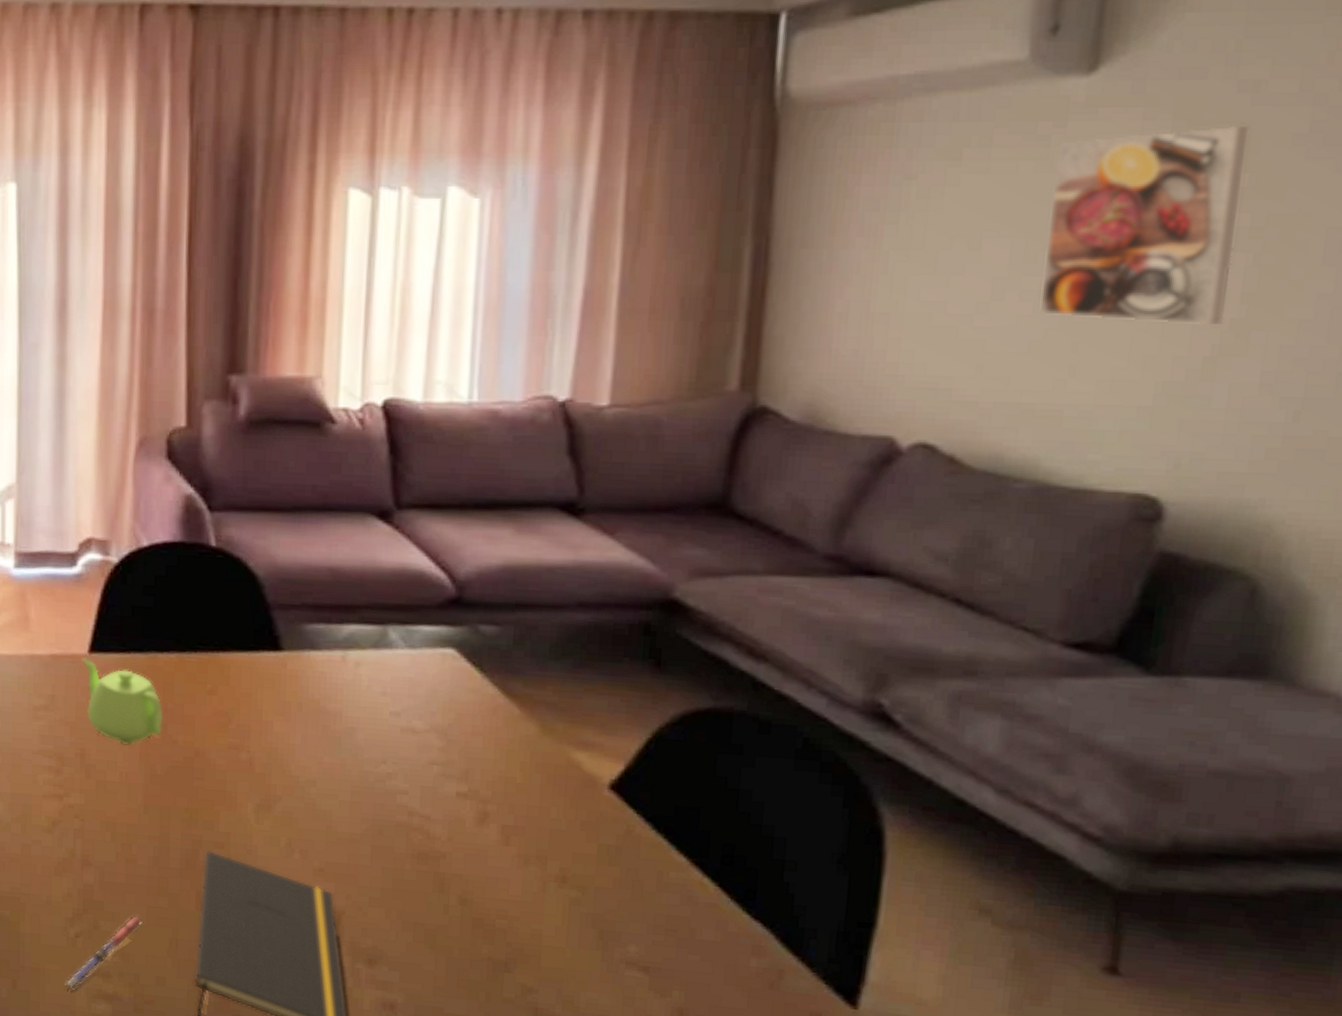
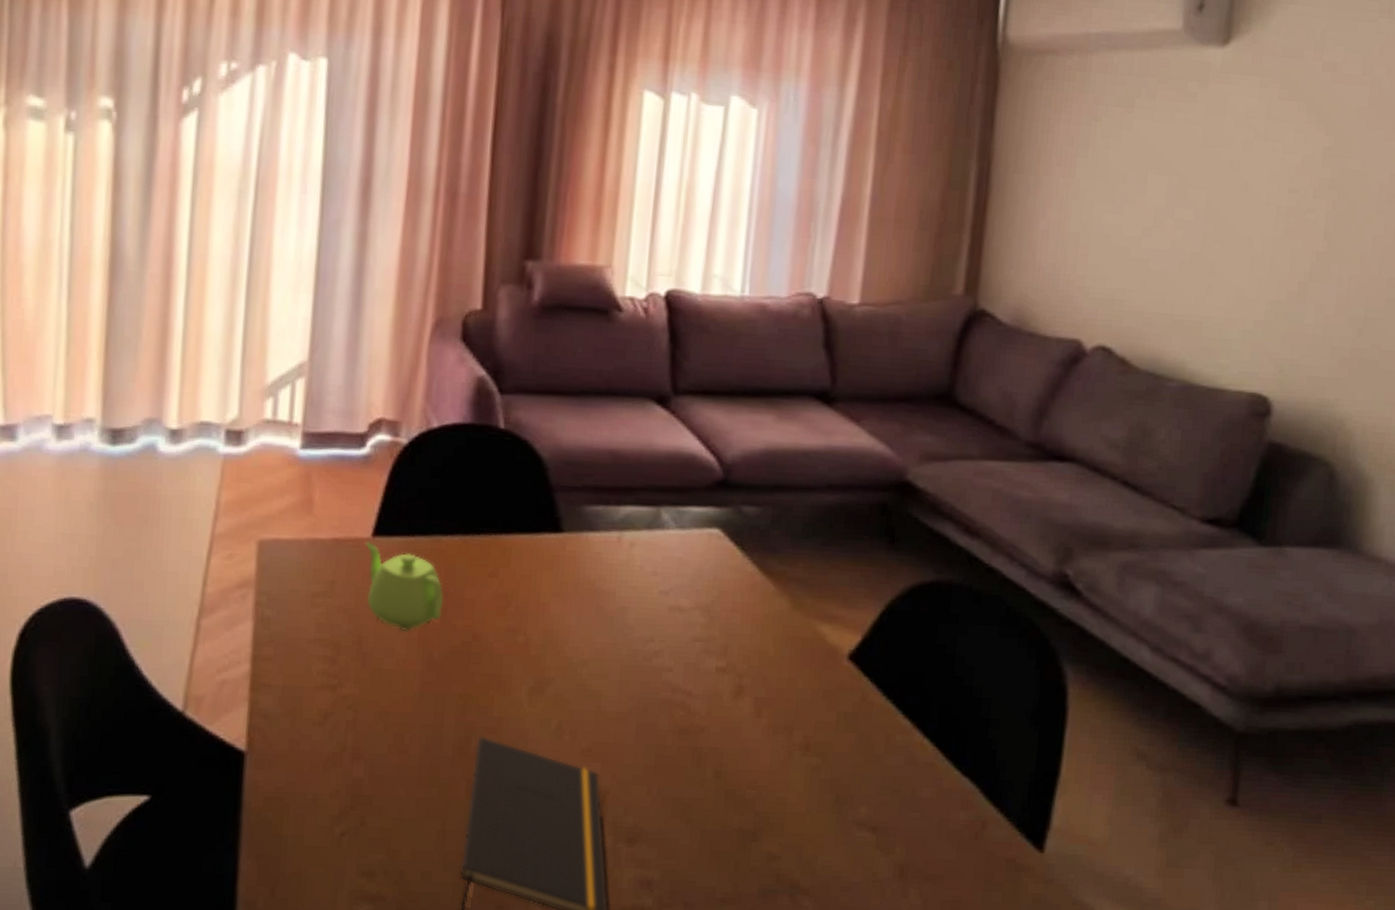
pen: present [64,915,142,990] -> none [326,809,411,893]
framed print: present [1038,125,1249,326] -> none [1186,96,1330,256]

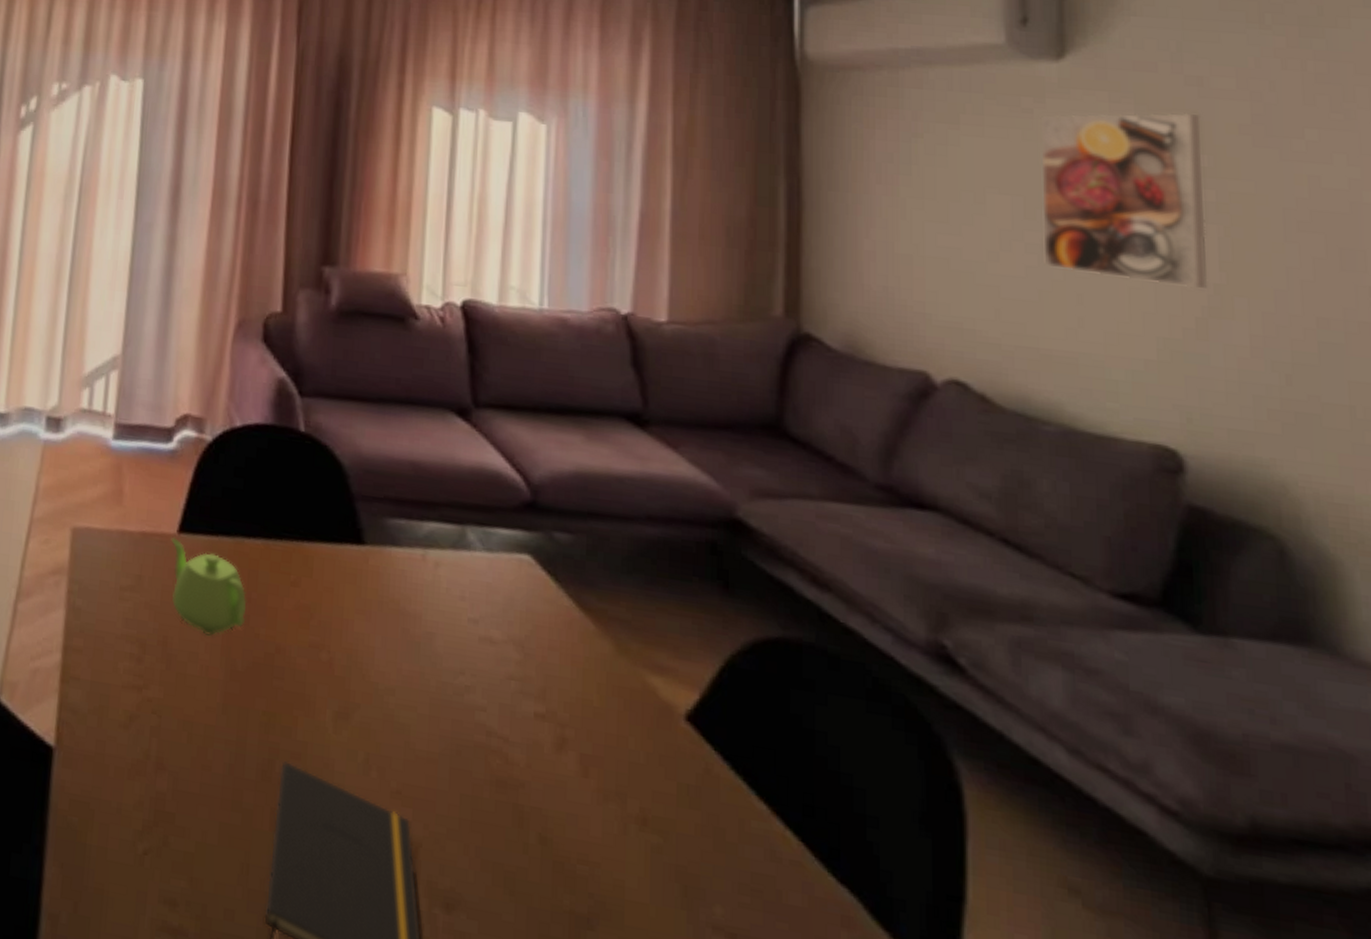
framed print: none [1186,96,1330,256] -> present [1041,112,1208,288]

